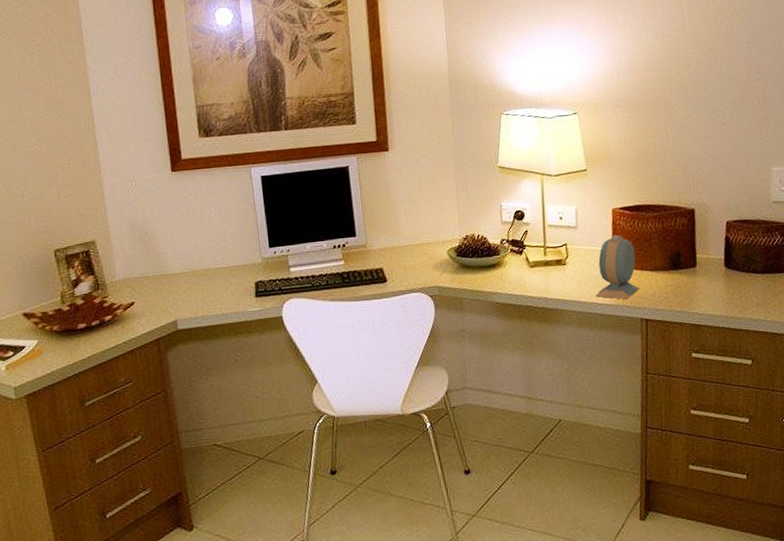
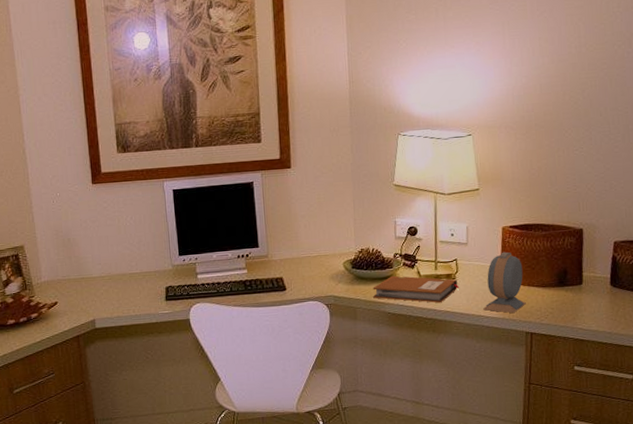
notebook: none [479,263,571,291] -> present [373,275,460,303]

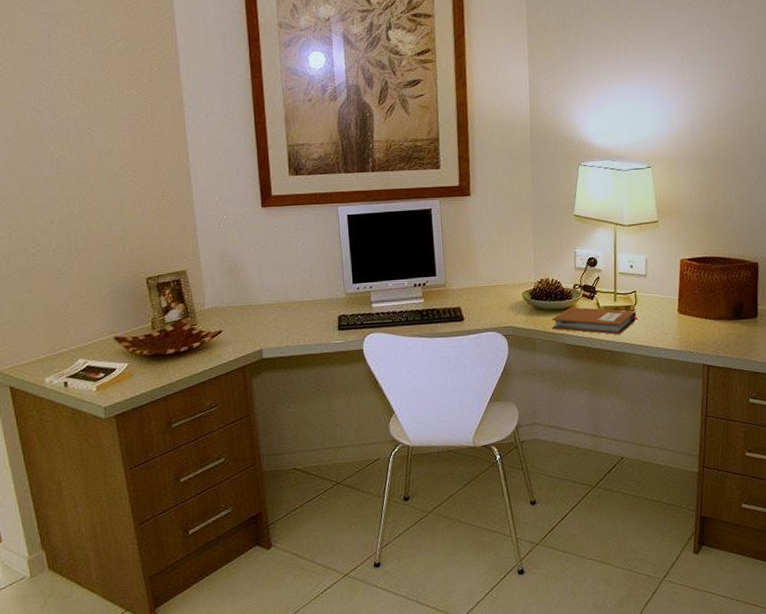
alarm clock: present [483,251,526,314] -> none [661,284,703,346]

